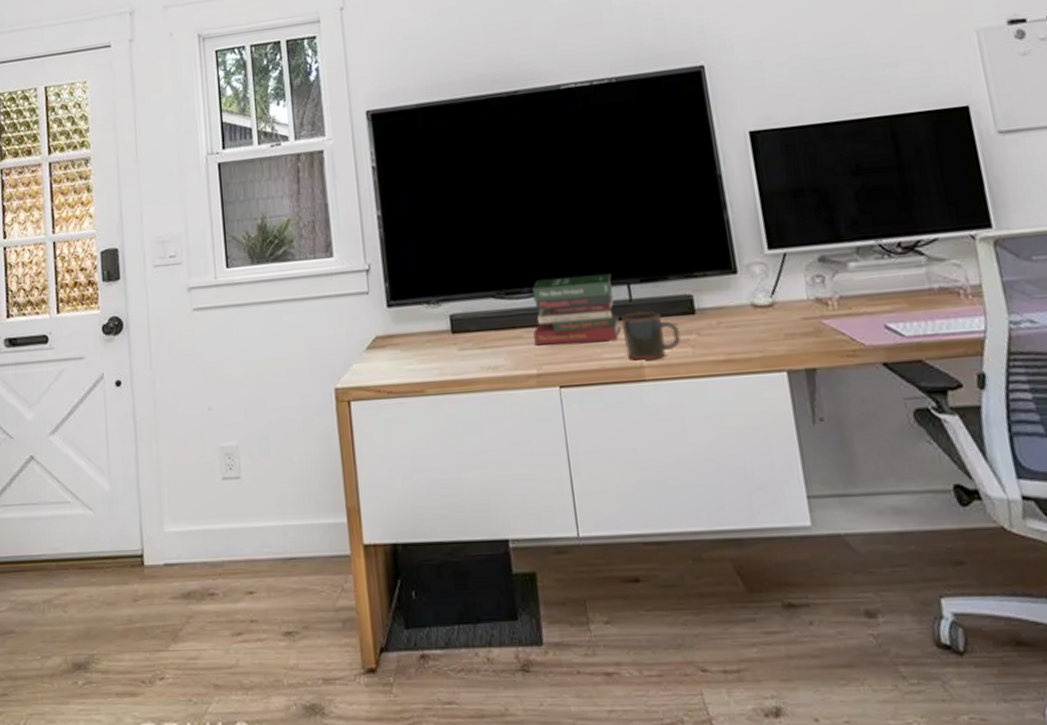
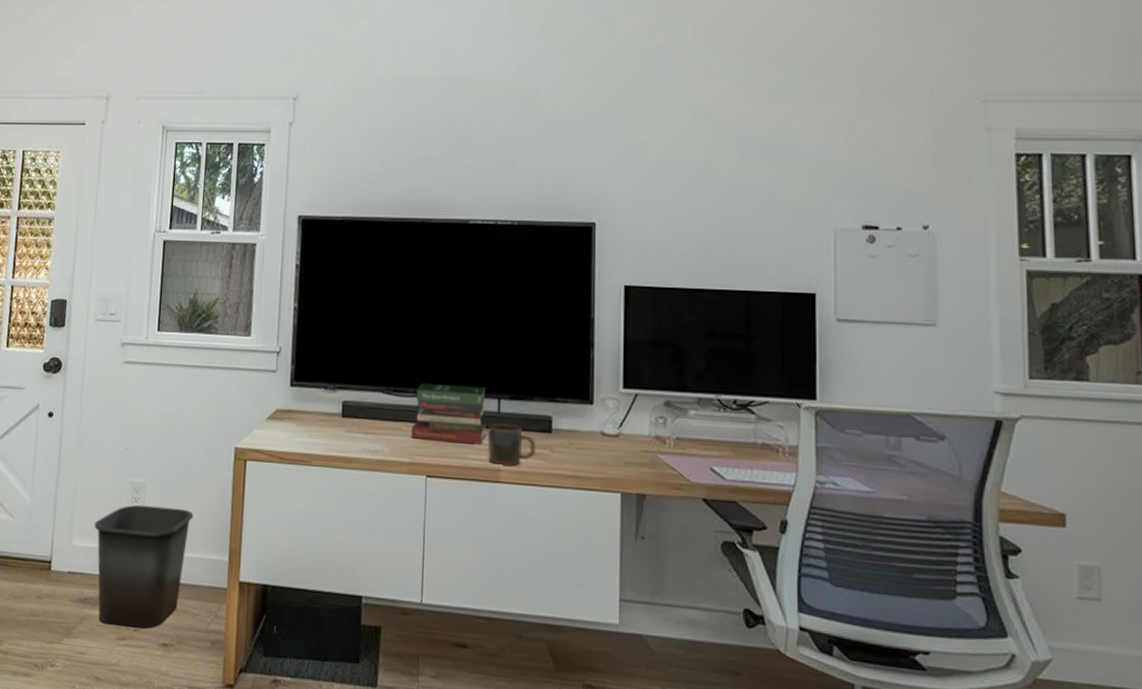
waste bin: none [187,469,300,619] -> present [94,504,194,629]

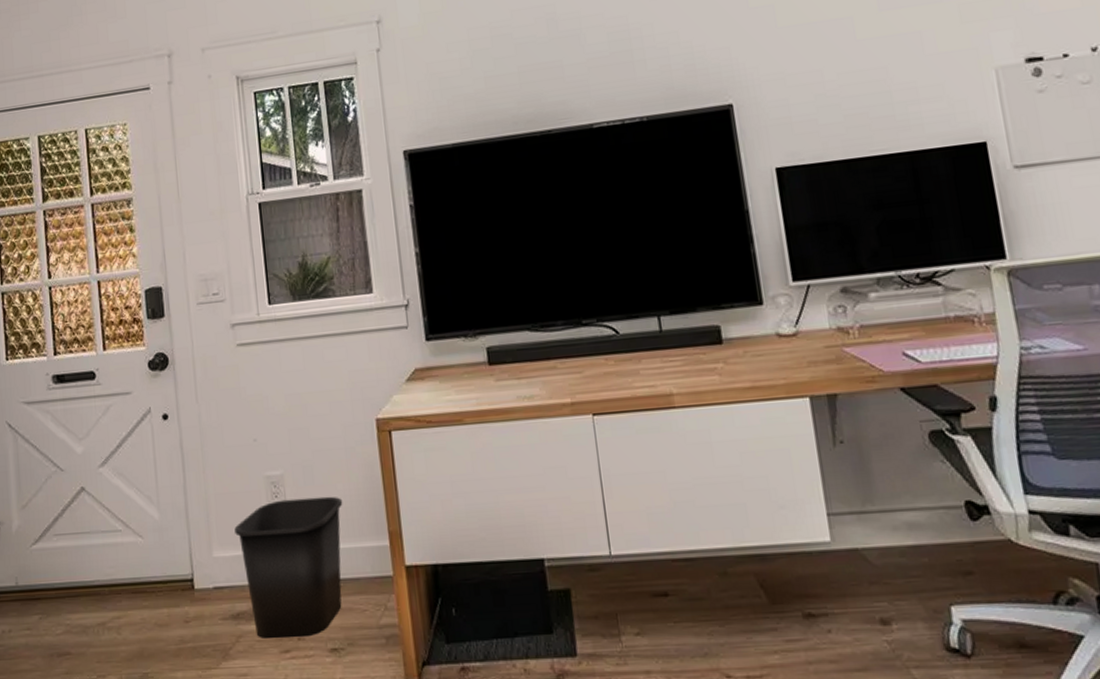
books: present [411,382,486,445] -> none [566,306,651,376]
mug: present [487,423,535,467] -> none [651,341,708,389]

